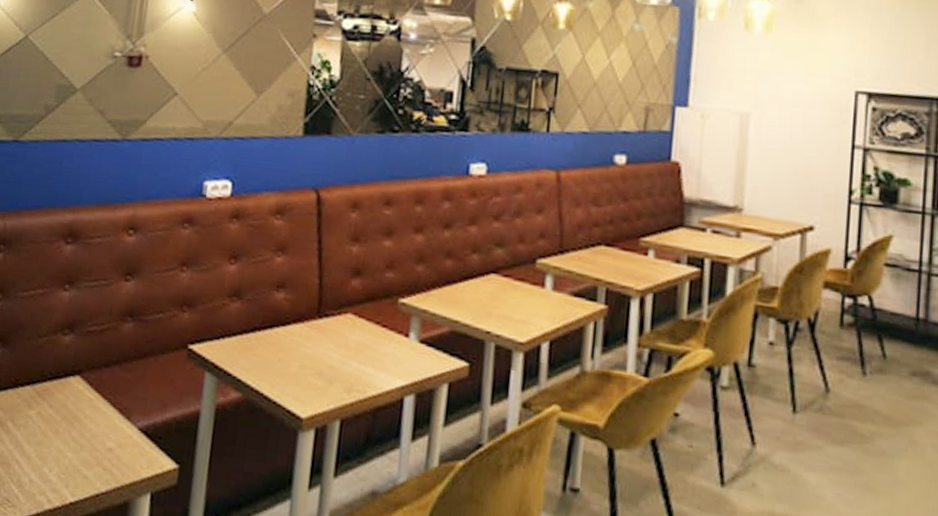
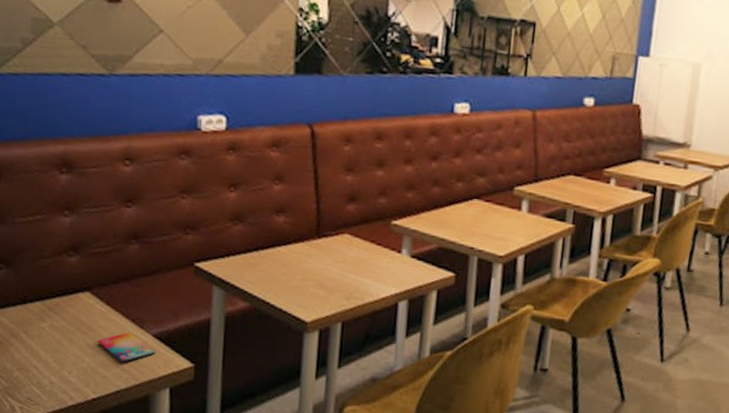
smartphone: none [82,423,140,461] -> present [97,332,155,363]

